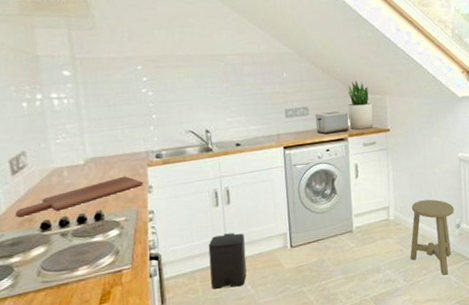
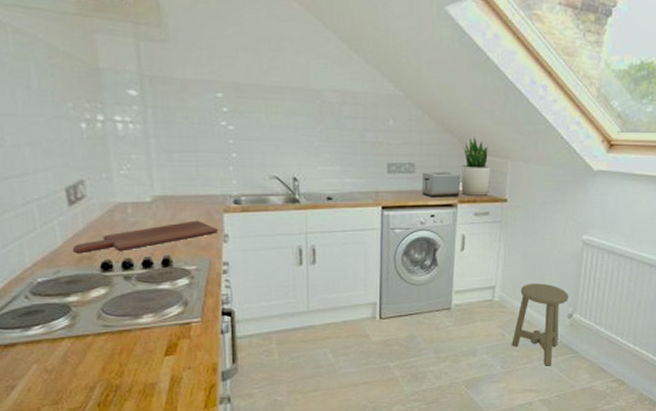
pedal bin: present [208,232,247,289] -> none [287,296,329,354]

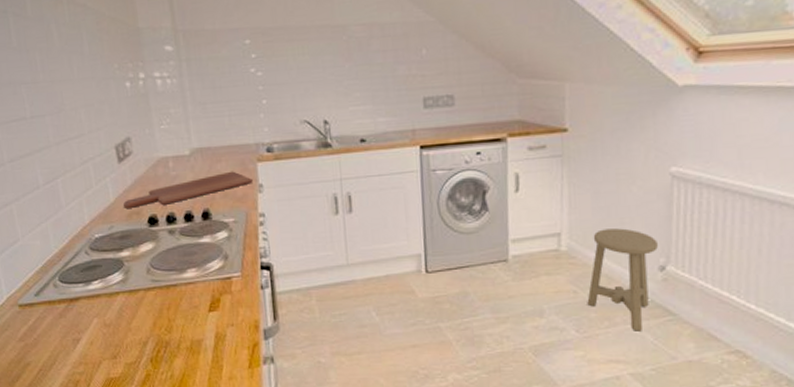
toaster: present [421,172,460,198] -> none [462,101,509,133]
planter: present [461,137,490,196] -> none [508,59,545,128]

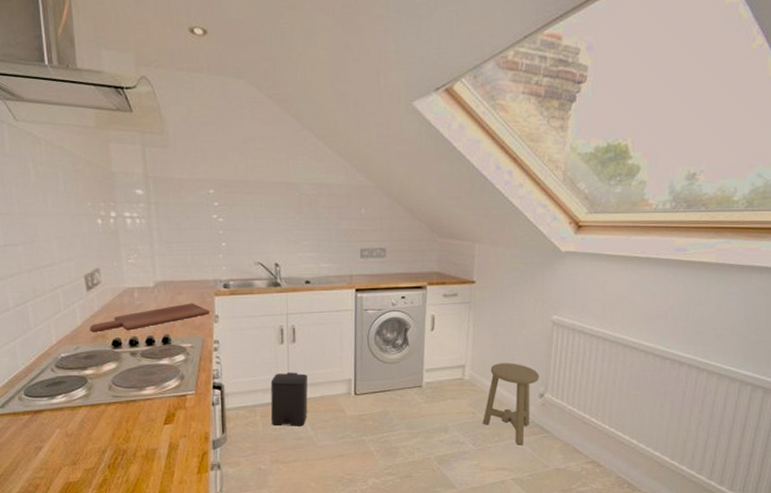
pedal bin: none [326,247,371,312] -> present [270,372,308,427]

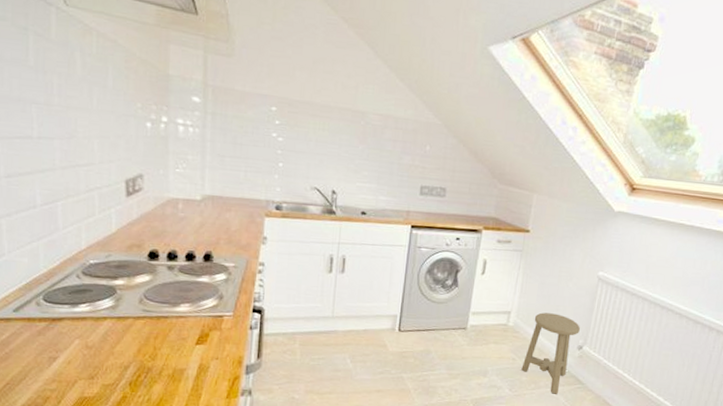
cutting board: present [90,303,210,333] -> none [125,221,258,243]
pedal bin: present [270,372,308,427] -> none [310,302,353,358]

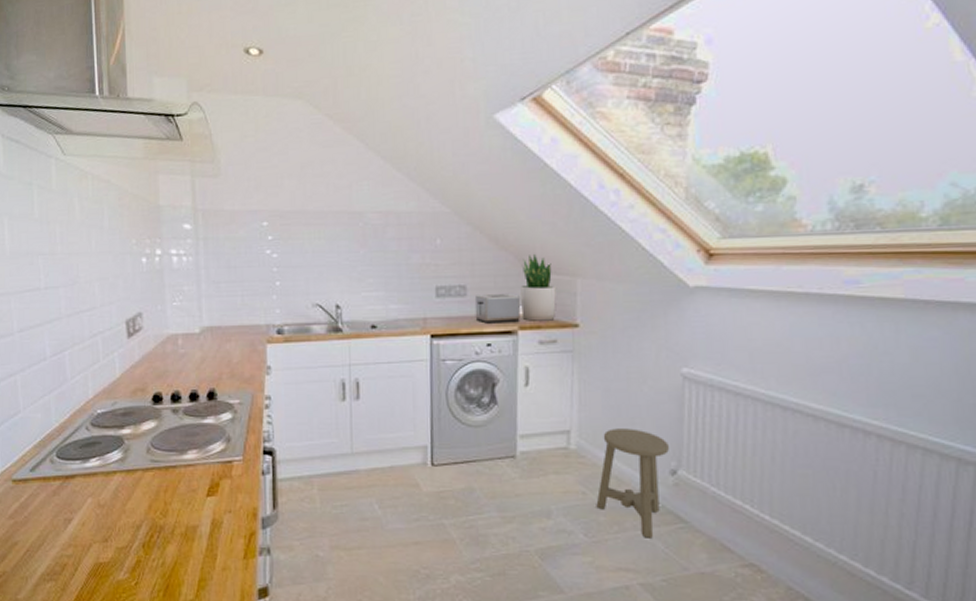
toaster: none [450,197,488,224] -> present [474,294,520,324]
planter: none [487,169,517,225] -> present [521,253,556,321]

